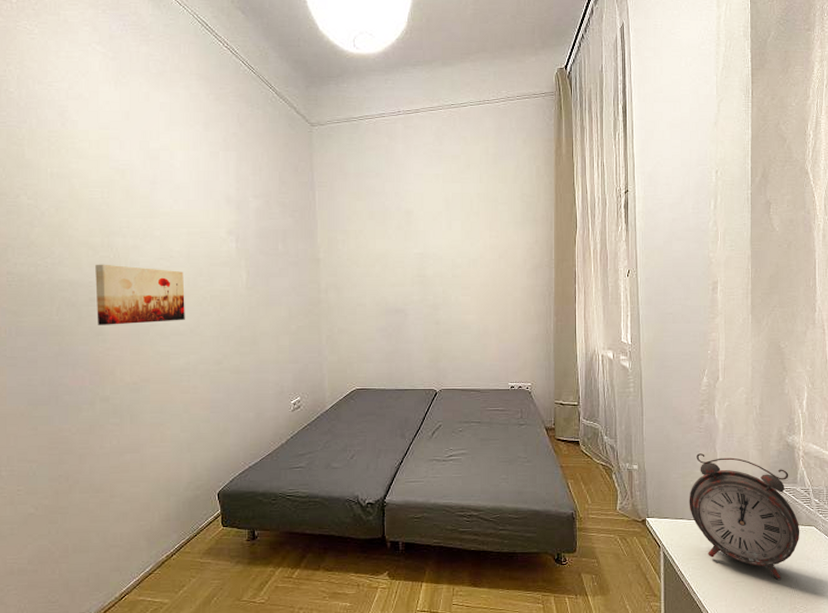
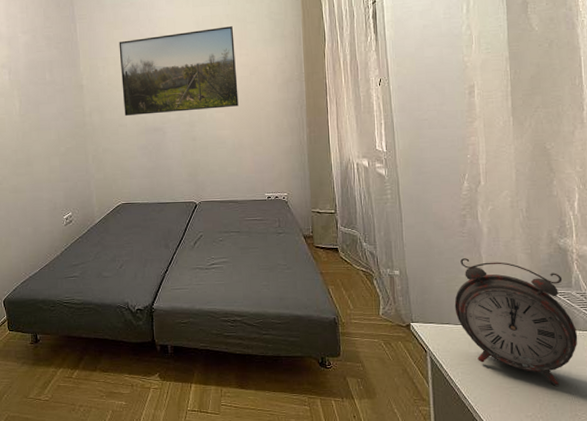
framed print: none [361,206,486,295] -> present [119,26,239,117]

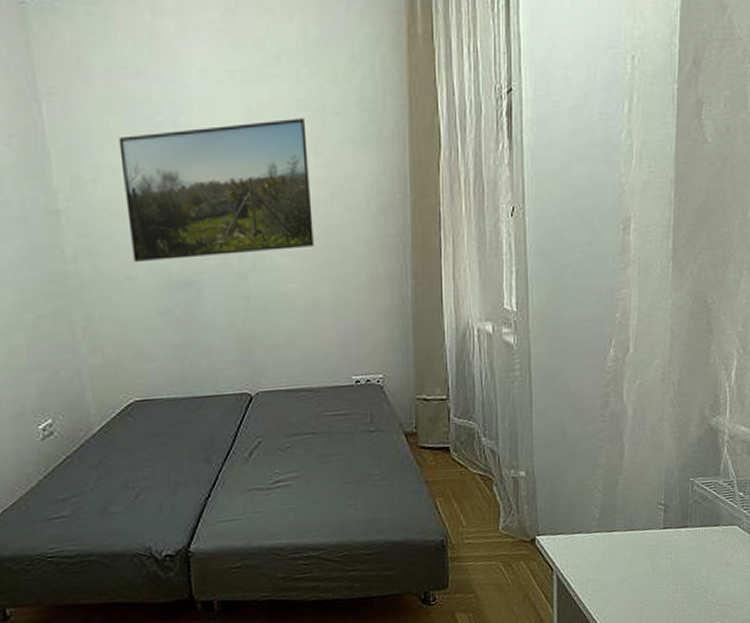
alarm clock: present [454,258,578,386] -> none [589,449,721,593]

